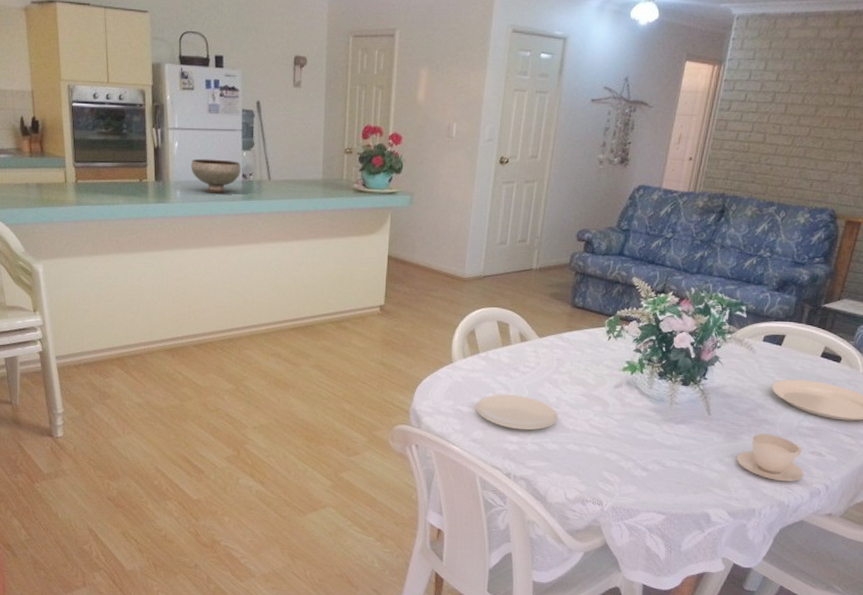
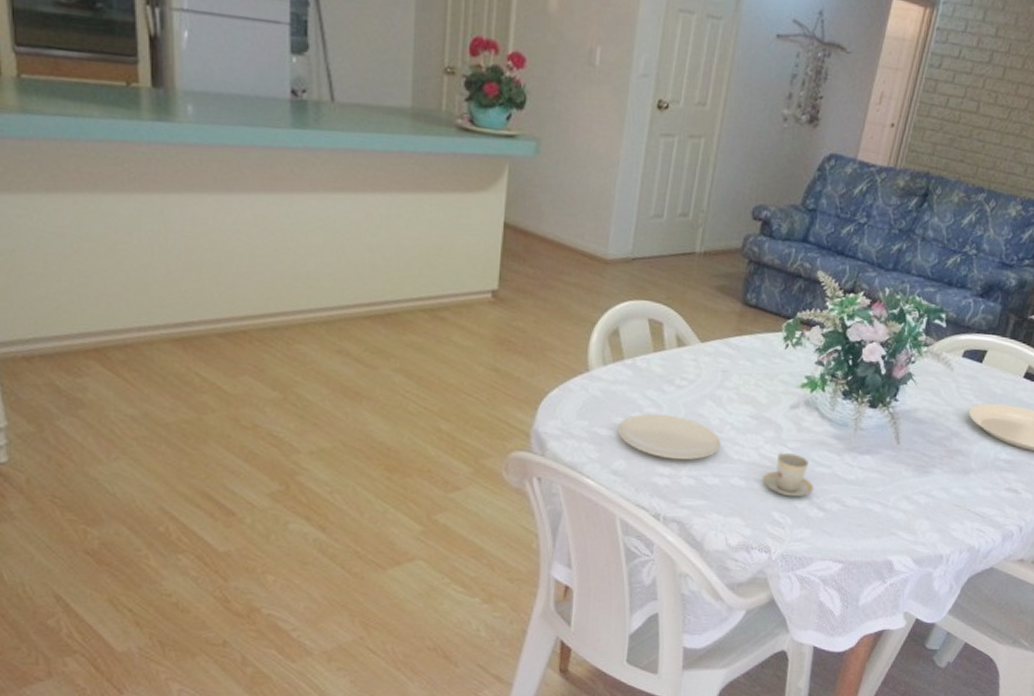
bowl: present [191,158,241,194] -> none [209,59,288,116]
teacup: none [593,424,637,460] -> present [762,453,814,497]
teacup: present [736,433,804,481] -> none [925,466,997,522]

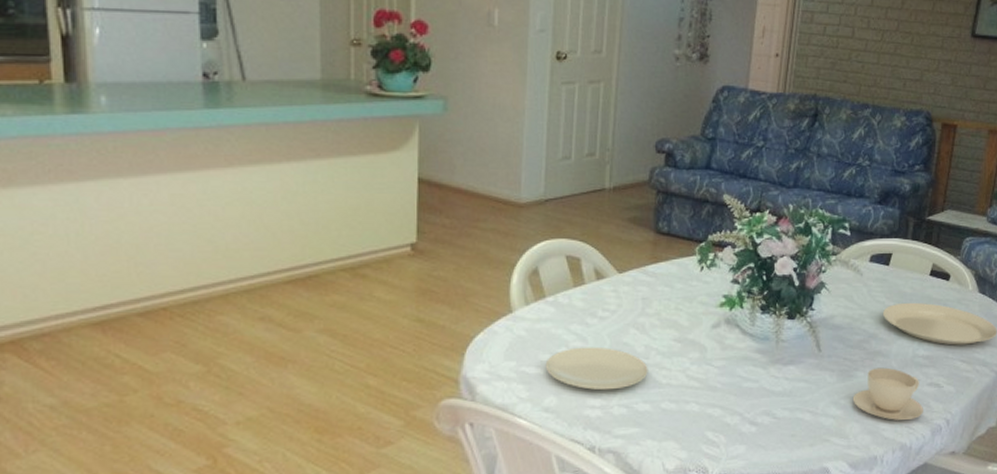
teacup: present [762,453,814,497] -> none [692,372,744,415]
teacup: none [925,466,997,522] -> present [852,367,923,420]

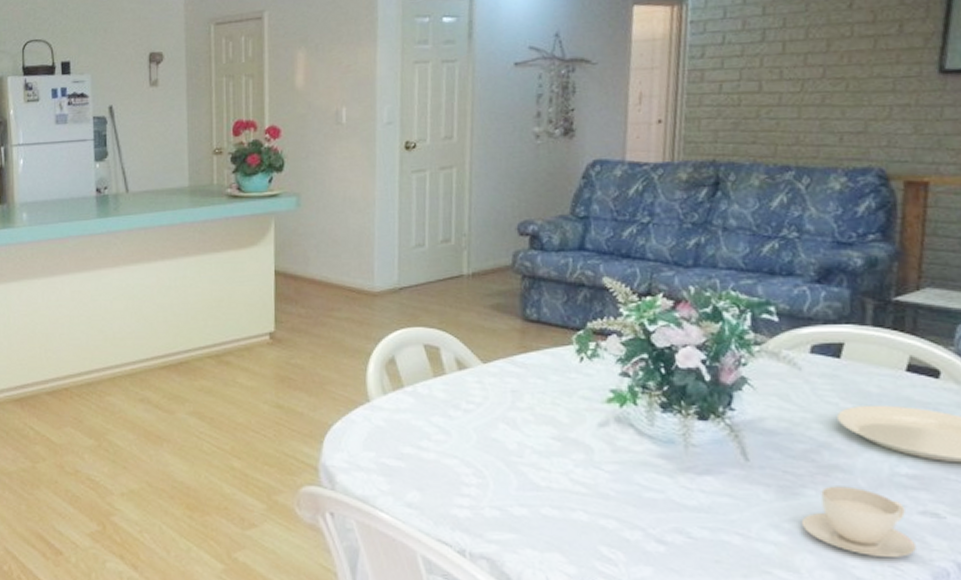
plate: present [545,346,648,391] -> none [406,441,523,490]

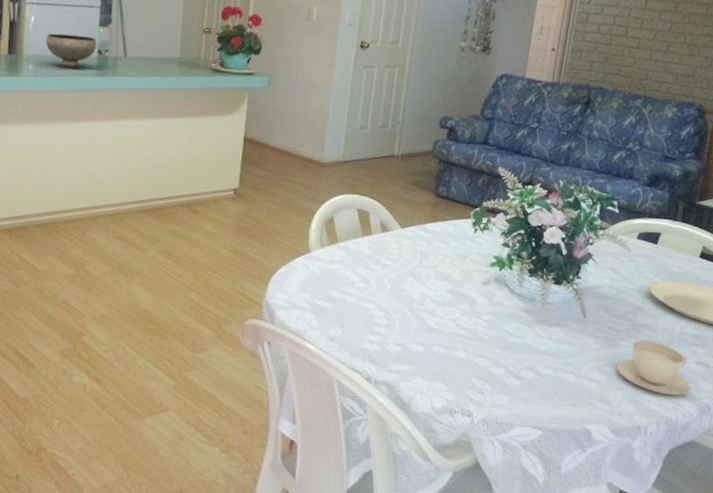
bowl: none [38,174,94,213] -> present [45,33,97,69]

